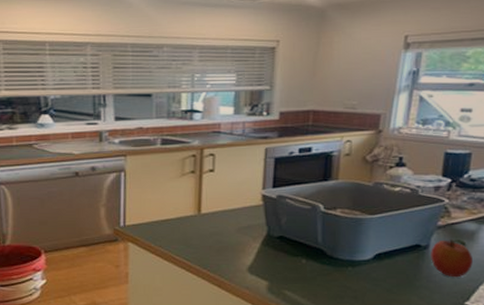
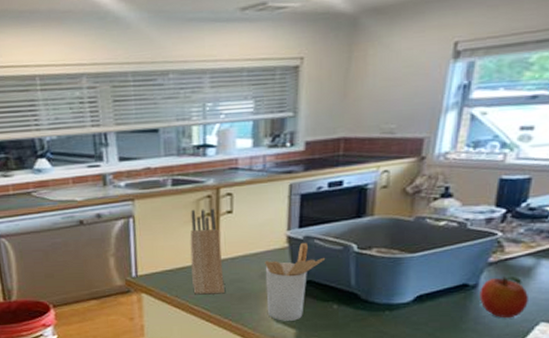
knife block: none [175,166,204,246] -> present [190,208,225,295]
utensil holder: none [241,201,295,273] -> present [264,242,325,321]

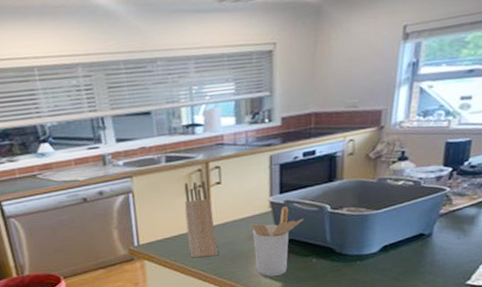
fruit: present [480,276,528,319] -> none [434,224,473,261]

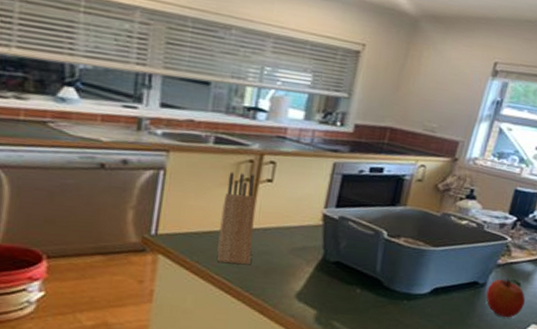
utensil holder: present [251,206,303,276] -> none [290,222,356,301]
fruit: none [434,224,473,261] -> present [486,278,525,318]

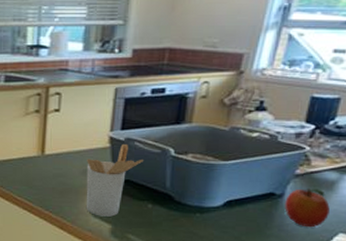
knife block: present [217,172,256,265] -> none [18,105,48,187]
utensil holder: none [290,222,356,301] -> present [86,143,143,217]

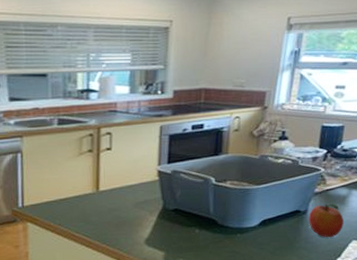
utensil holder: present [86,143,143,217] -> none [138,175,189,245]

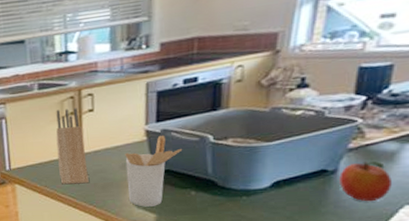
knife block: none [73,145,103,223] -> present [56,108,89,185]
utensil holder: none [138,175,189,245] -> present [125,135,182,207]

